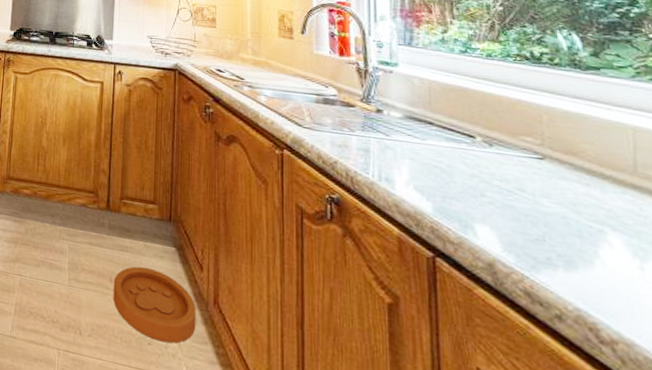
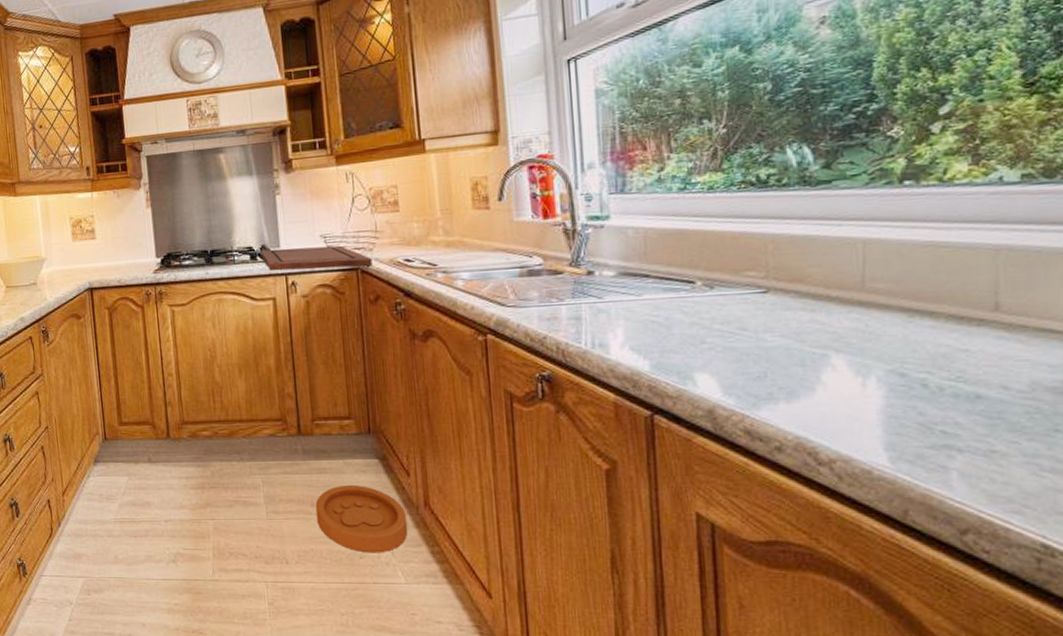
cutting board: none [96,39,189,70] -> present [260,245,373,271]

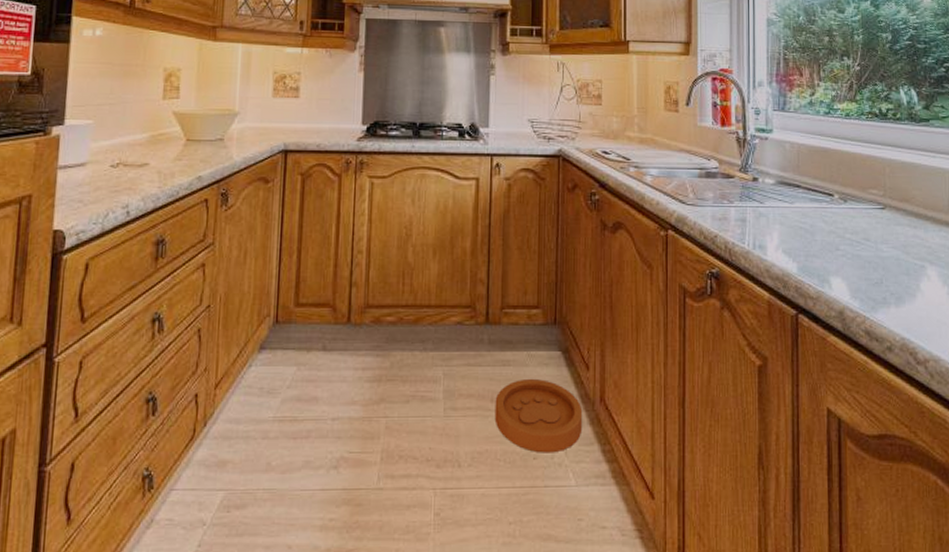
cutting board: present [260,245,373,271] -> none [469,128,574,155]

